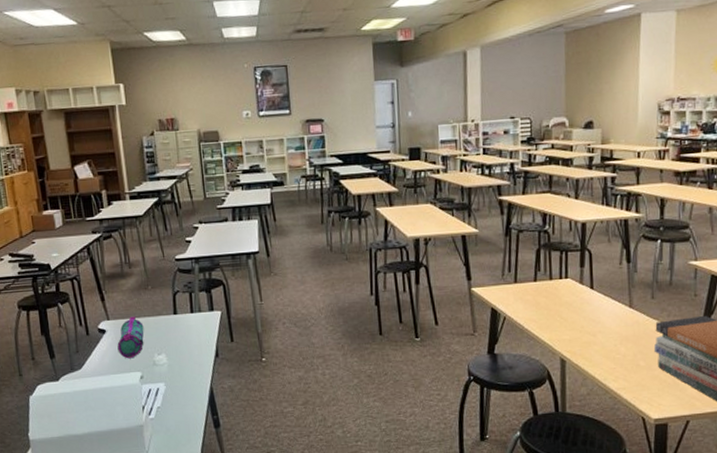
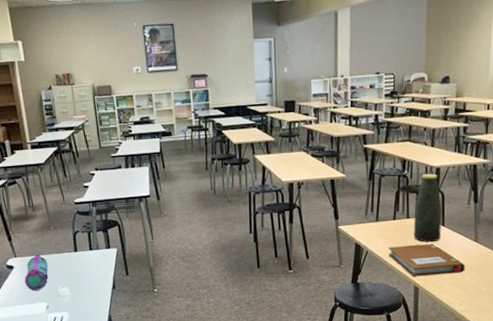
notebook: none [529,309,619,348] -> present [388,243,465,277]
bottle: none [557,228,590,308] -> present [413,173,442,243]

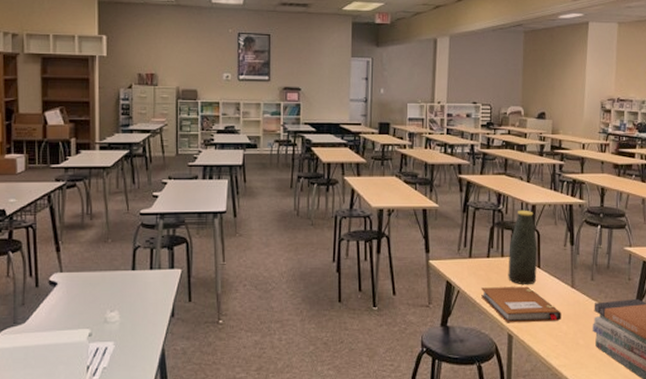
pencil case: present [24,254,49,291] -> none [68,270,99,315]

